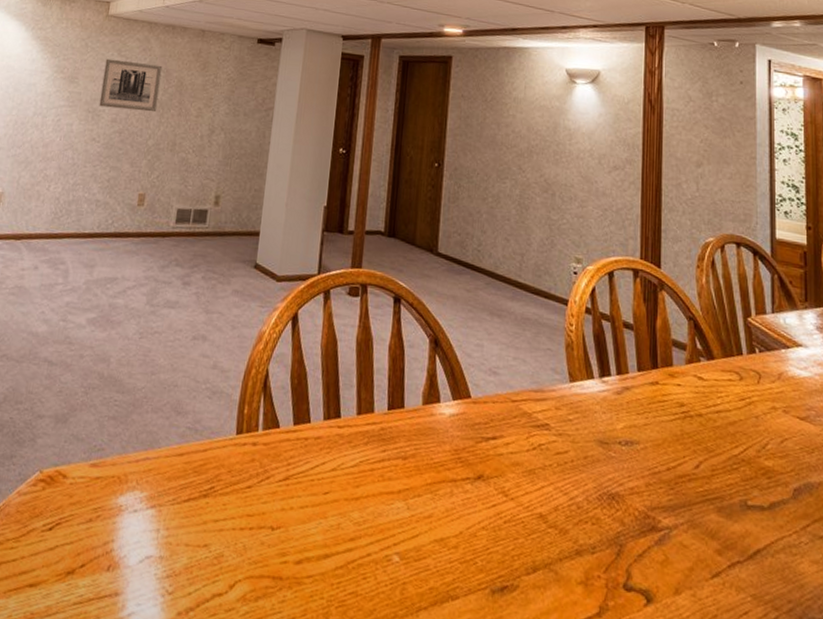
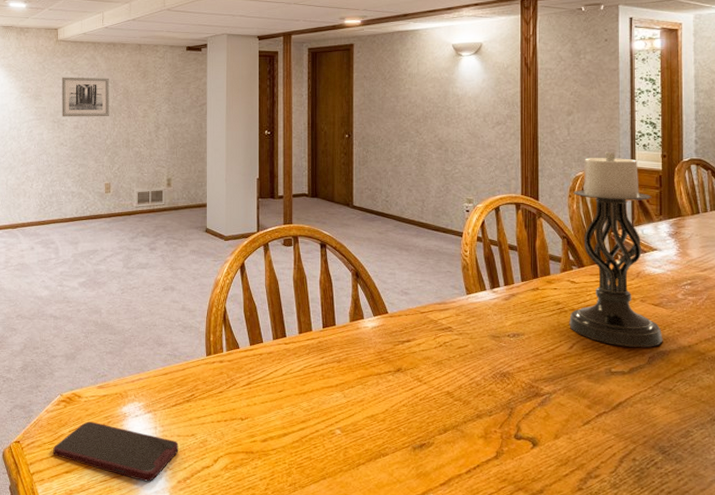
smartphone: none [17,512,185,610] -> present [53,421,179,482]
candle holder: none [695,216,811,476] -> present [569,152,663,347]

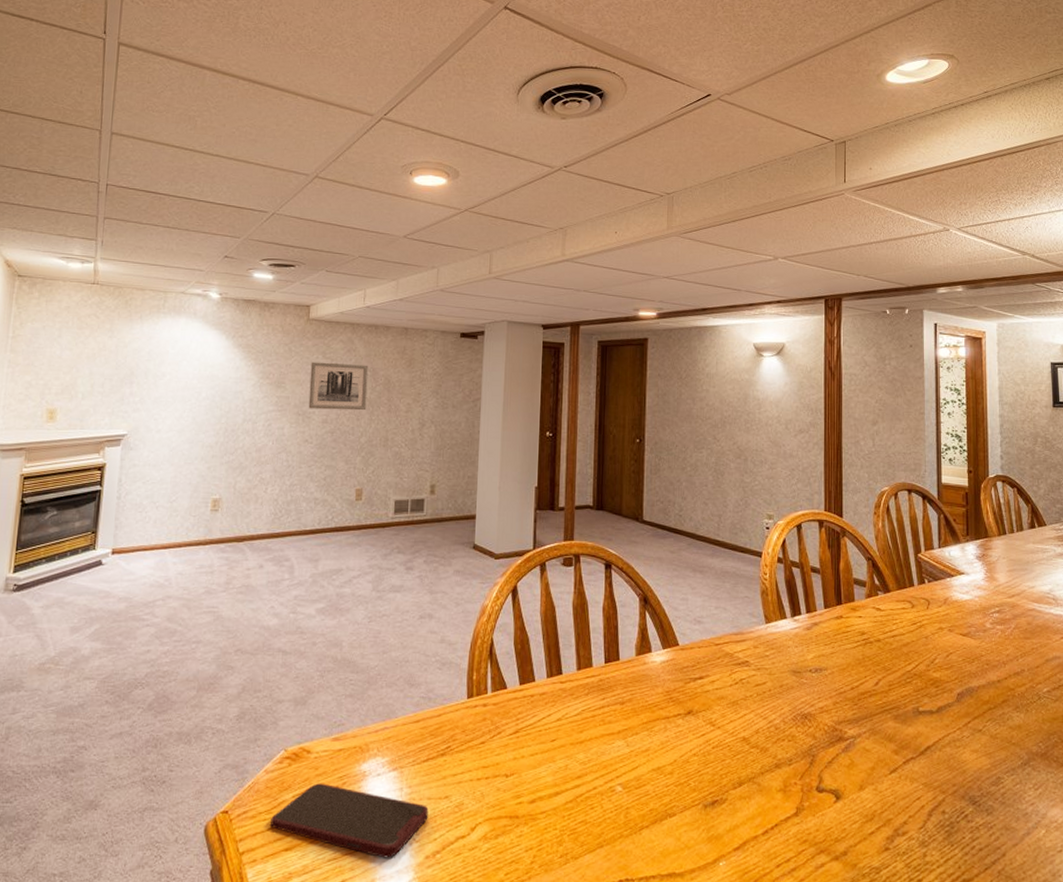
candle holder: present [569,152,663,347] -> none [874,466,972,683]

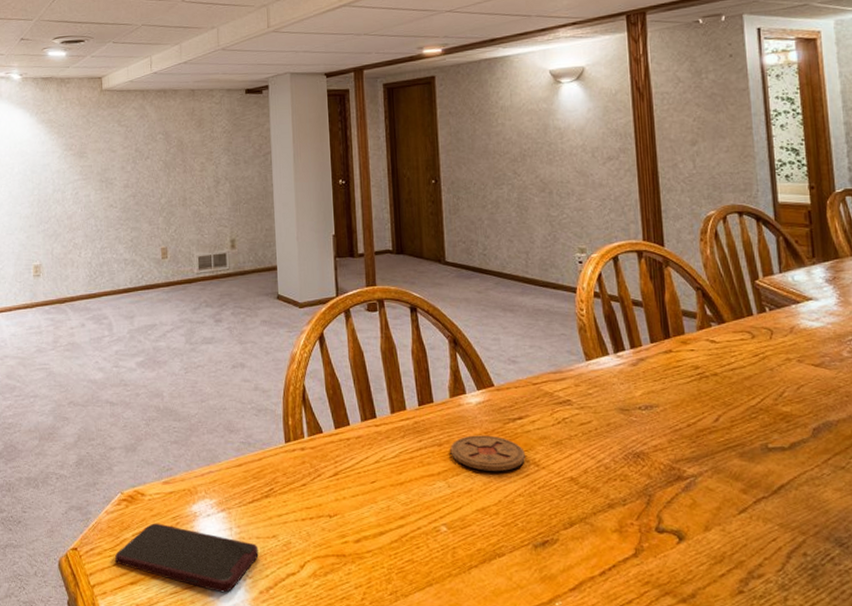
wall art: present [308,362,369,411] -> none [108,129,163,176]
coaster: none [632,694,703,730] -> present [450,435,525,471]

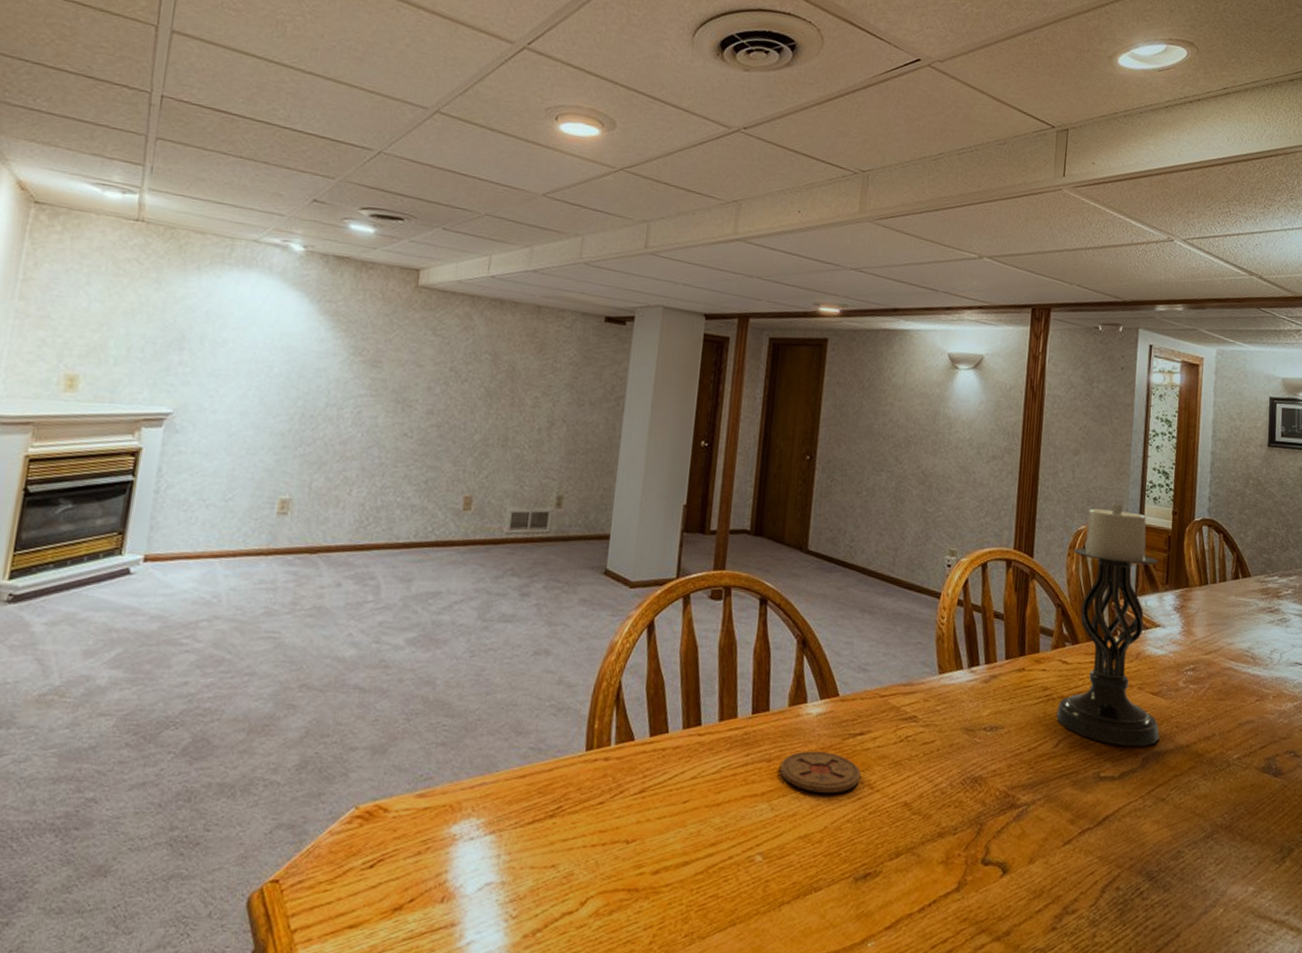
smartphone: present [115,523,259,593] -> none [332,847,531,937]
candle holder: none [704,186,829,417] -> present [1056,504,1160,746]

